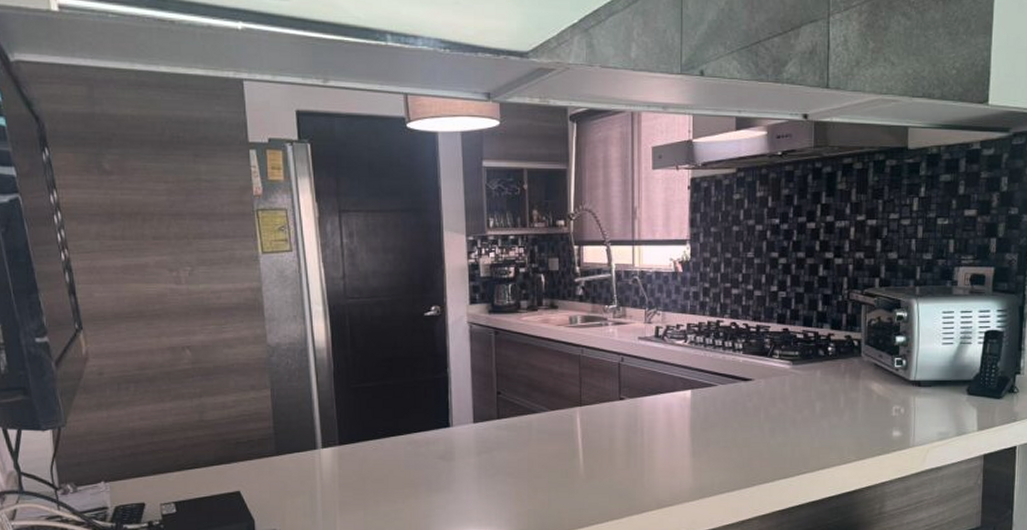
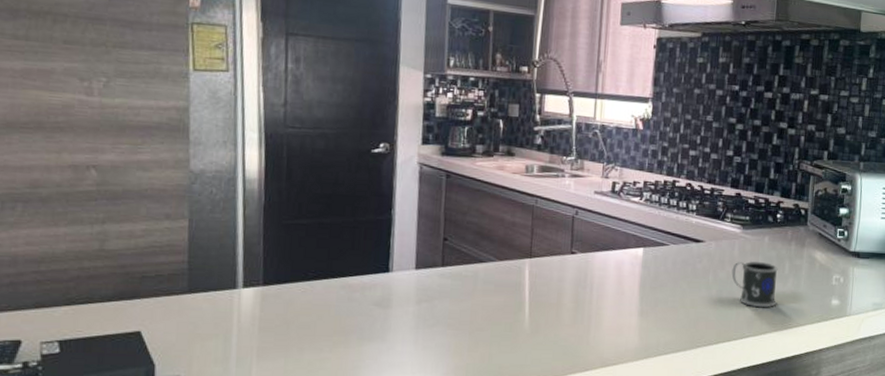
mug: none [784,397,833,443] -> present [731,261,778,308]

